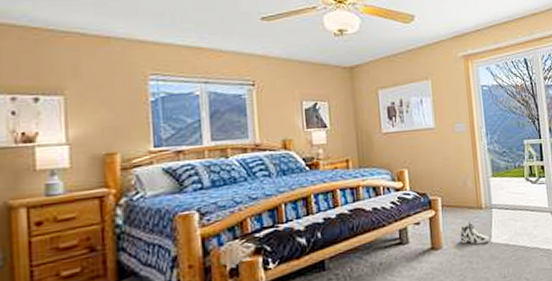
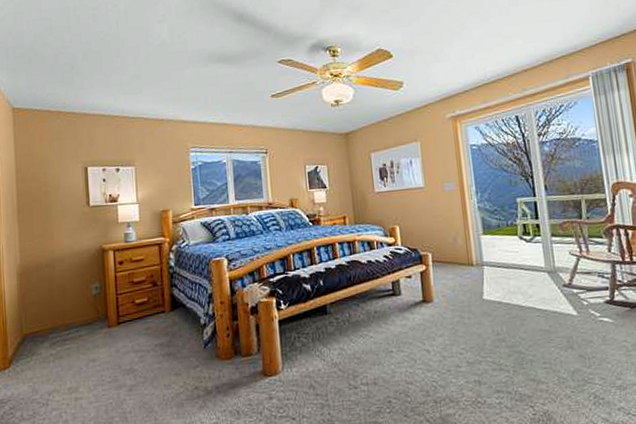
sneaker: present [459,222,489,245] -> none [450,278,481,300]

